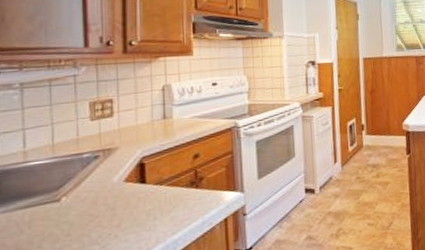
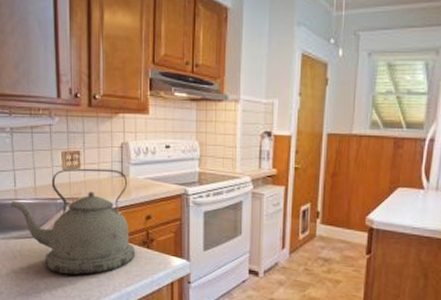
kettle: none [17,113,183,238] -> present [10,168,136,275]

